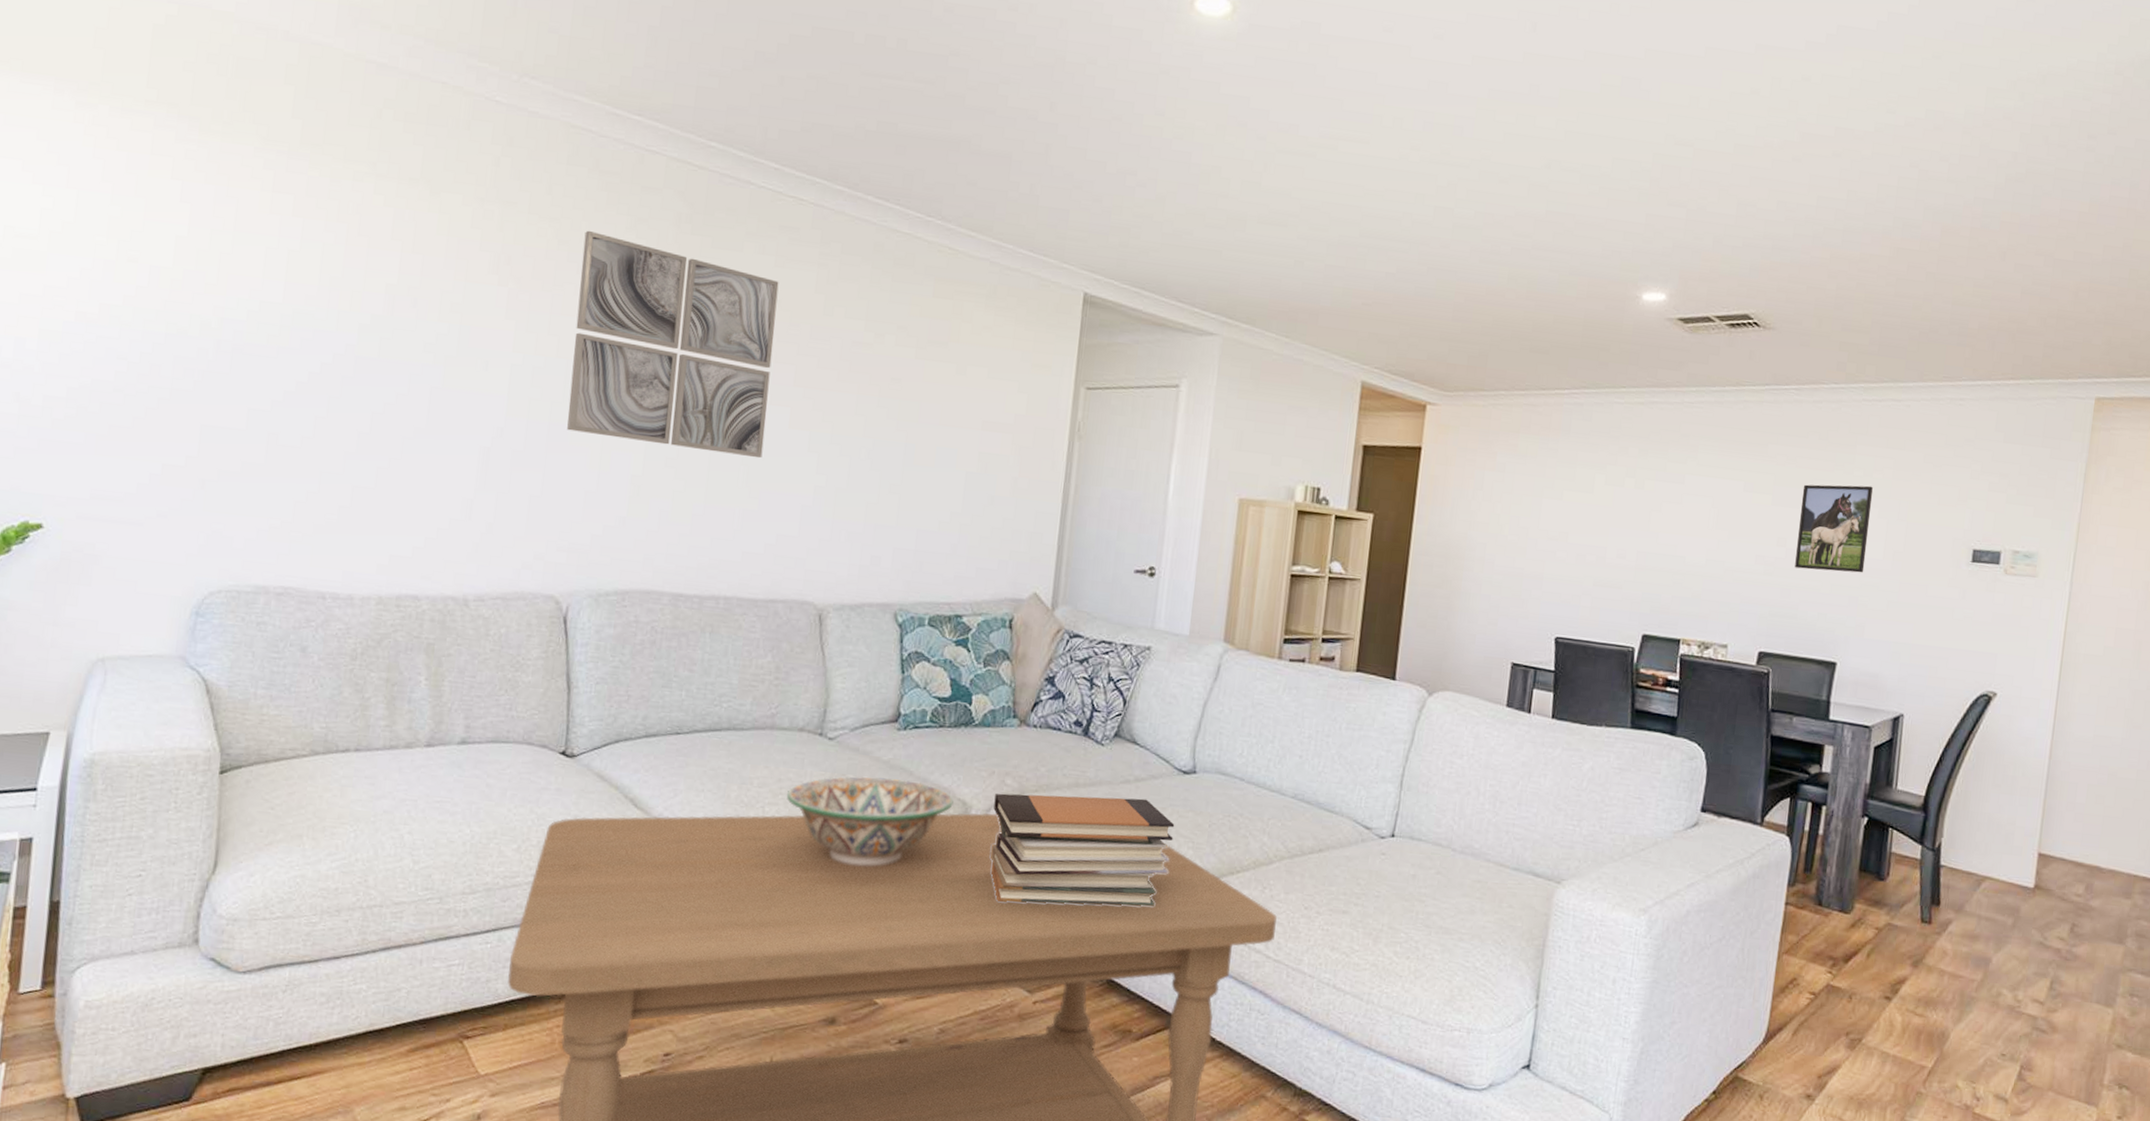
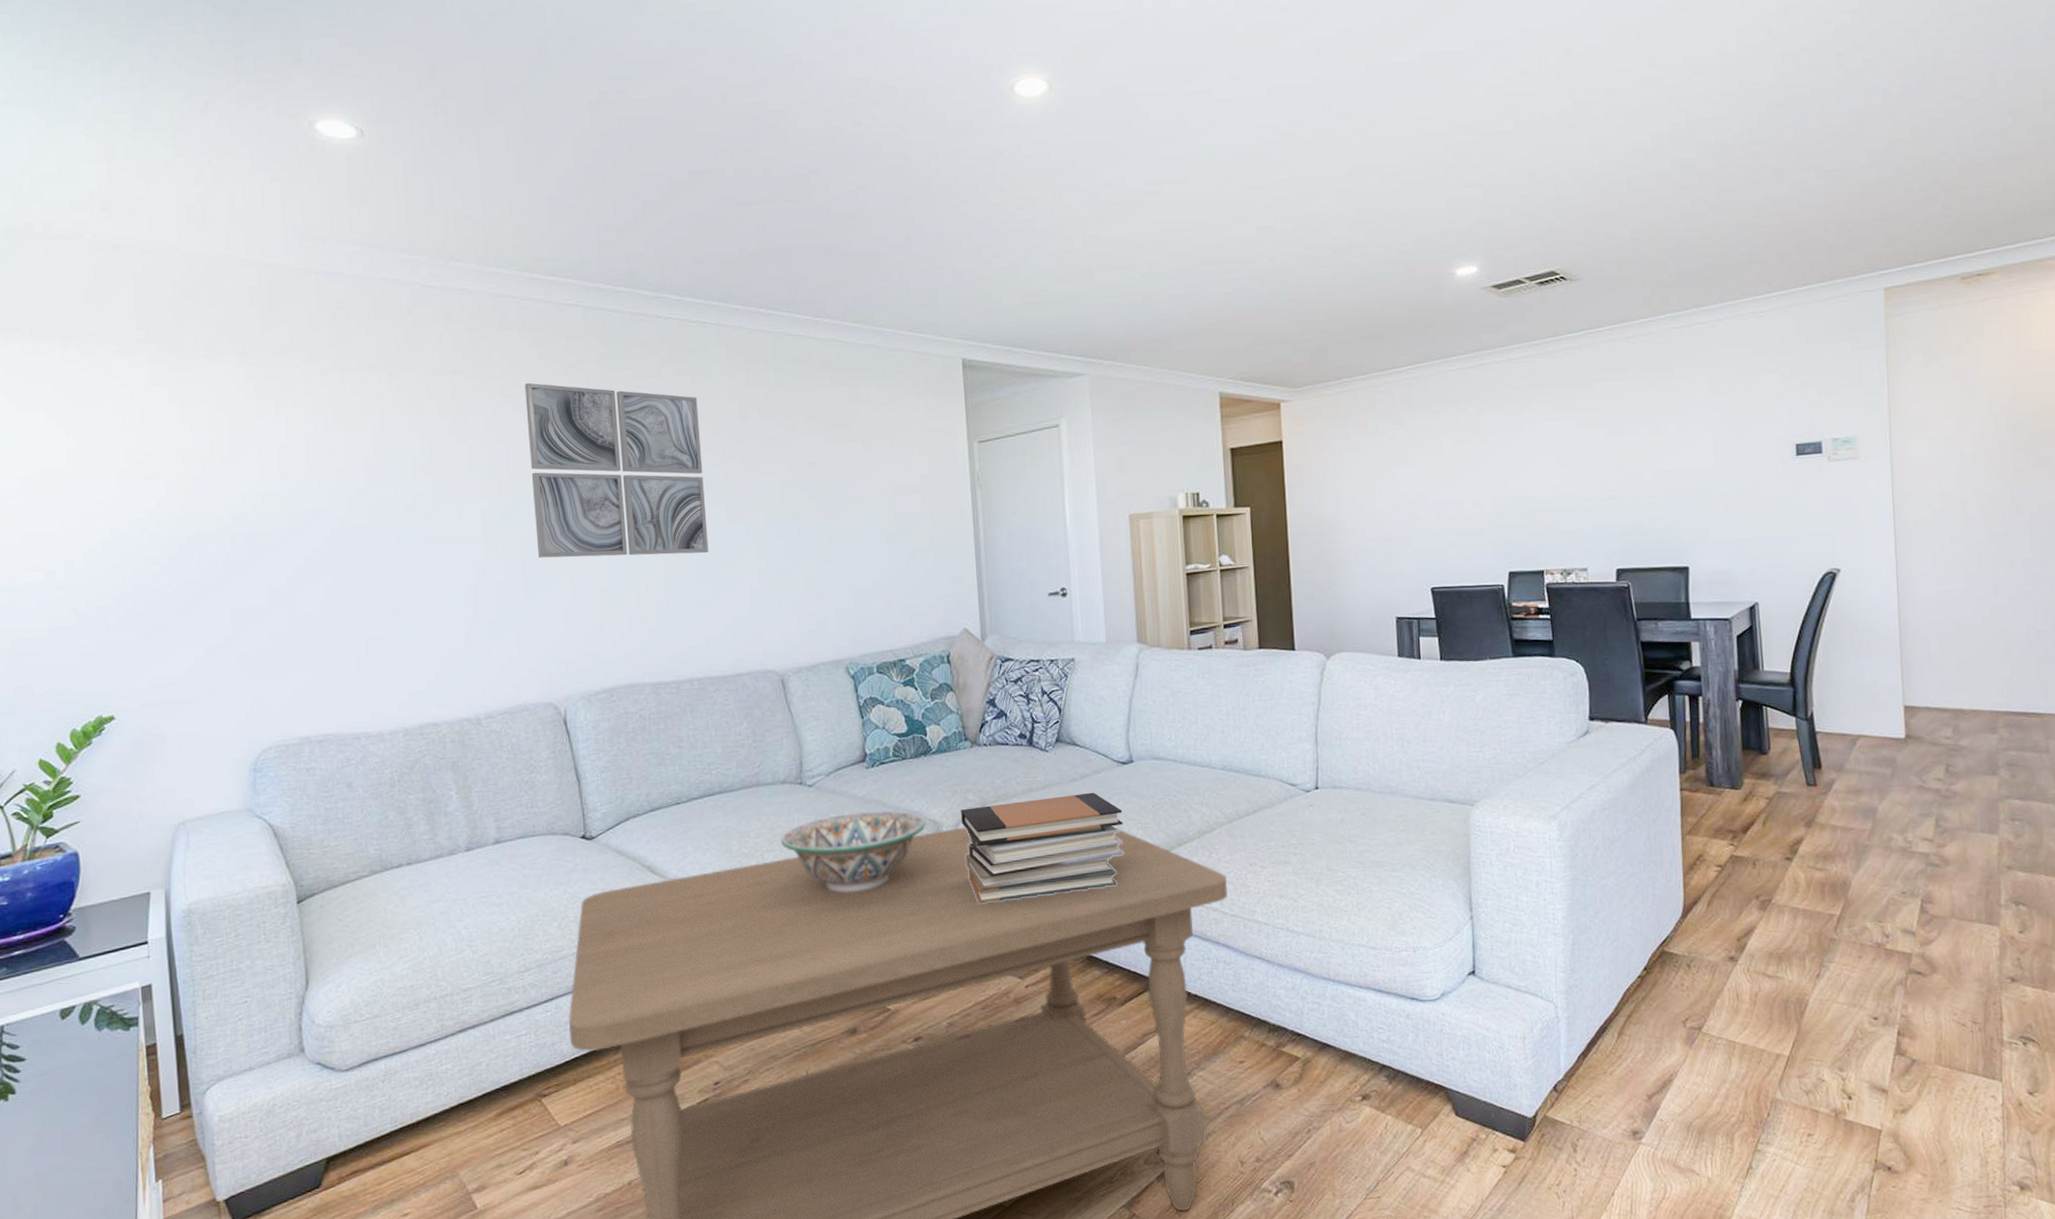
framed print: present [1795,484,1873,573] -> none [1631,403,1700,489]

